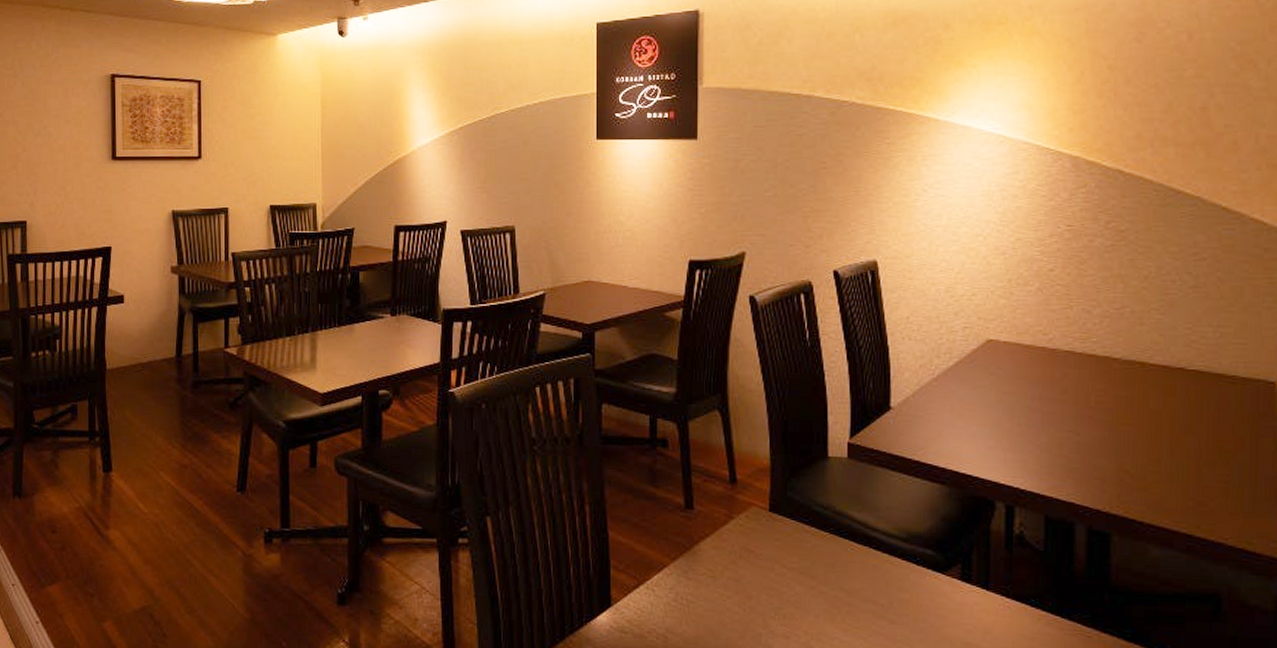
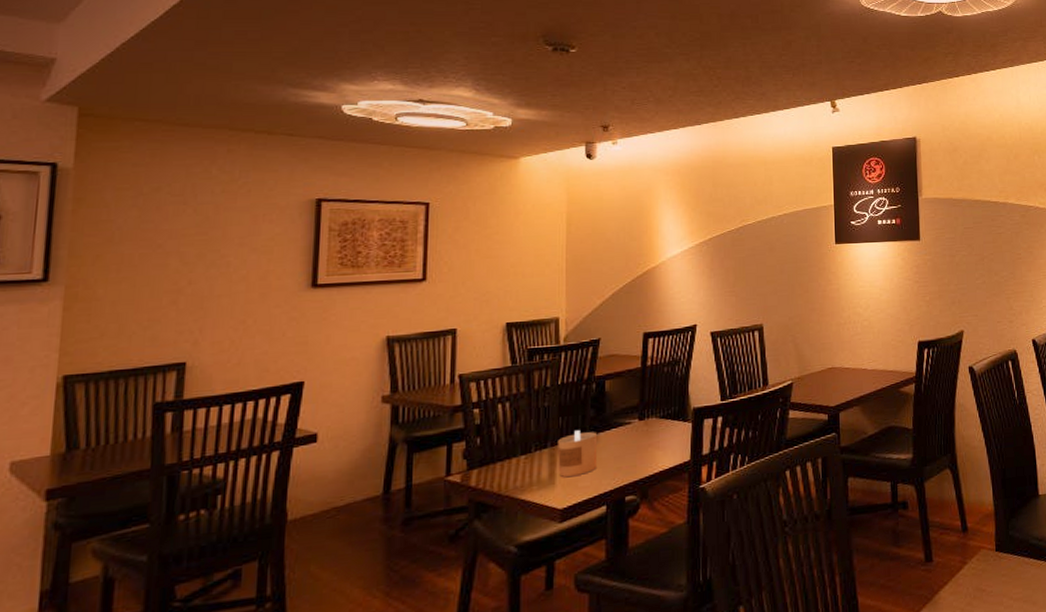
candle: none [318,319,353,364] -> present [558,430,598,478]

